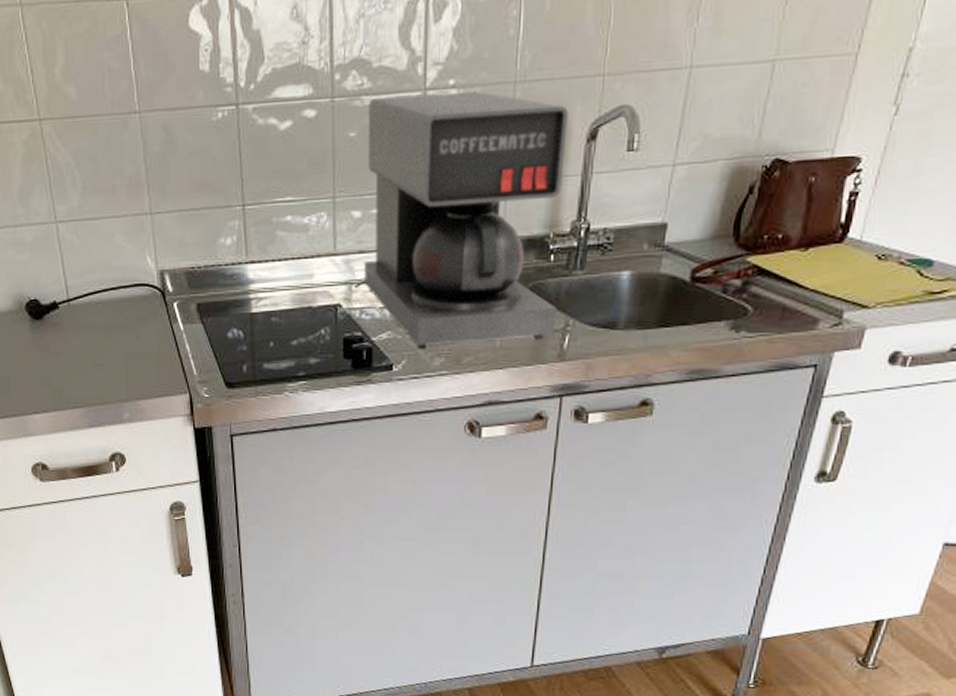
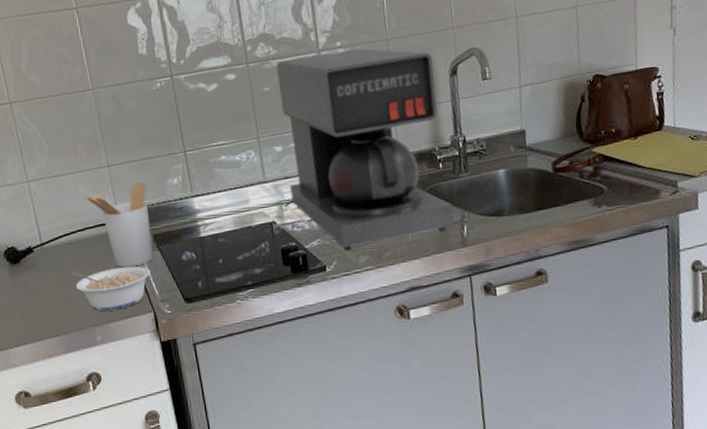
legume: none [99,336,190,386] -> present [70,266,151,312]
utensil holder: none [120,237,195,338] -> present [84,181,154,268]

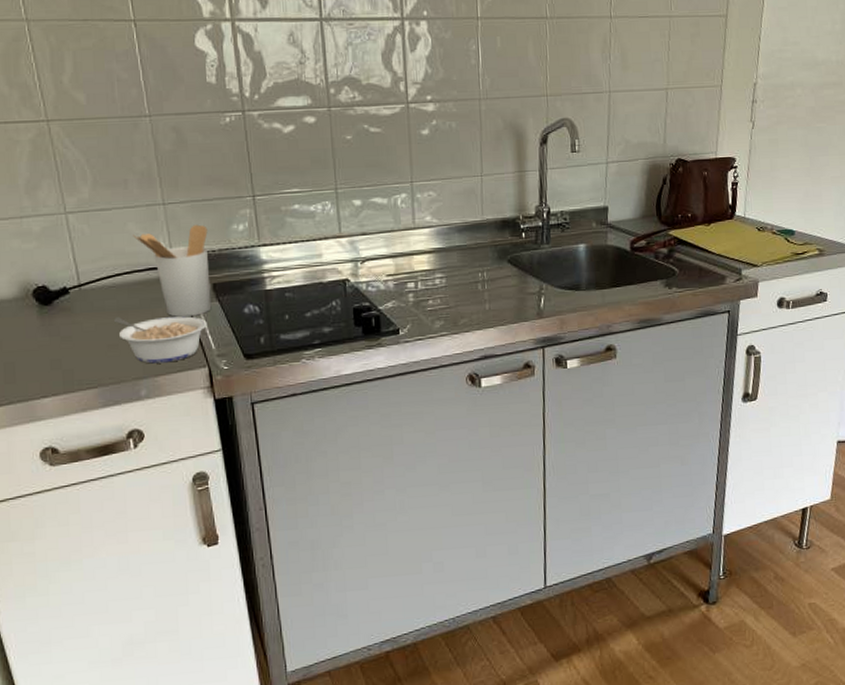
coffee maker: present [276,48,455,251] -> none [361,105,532,315]

